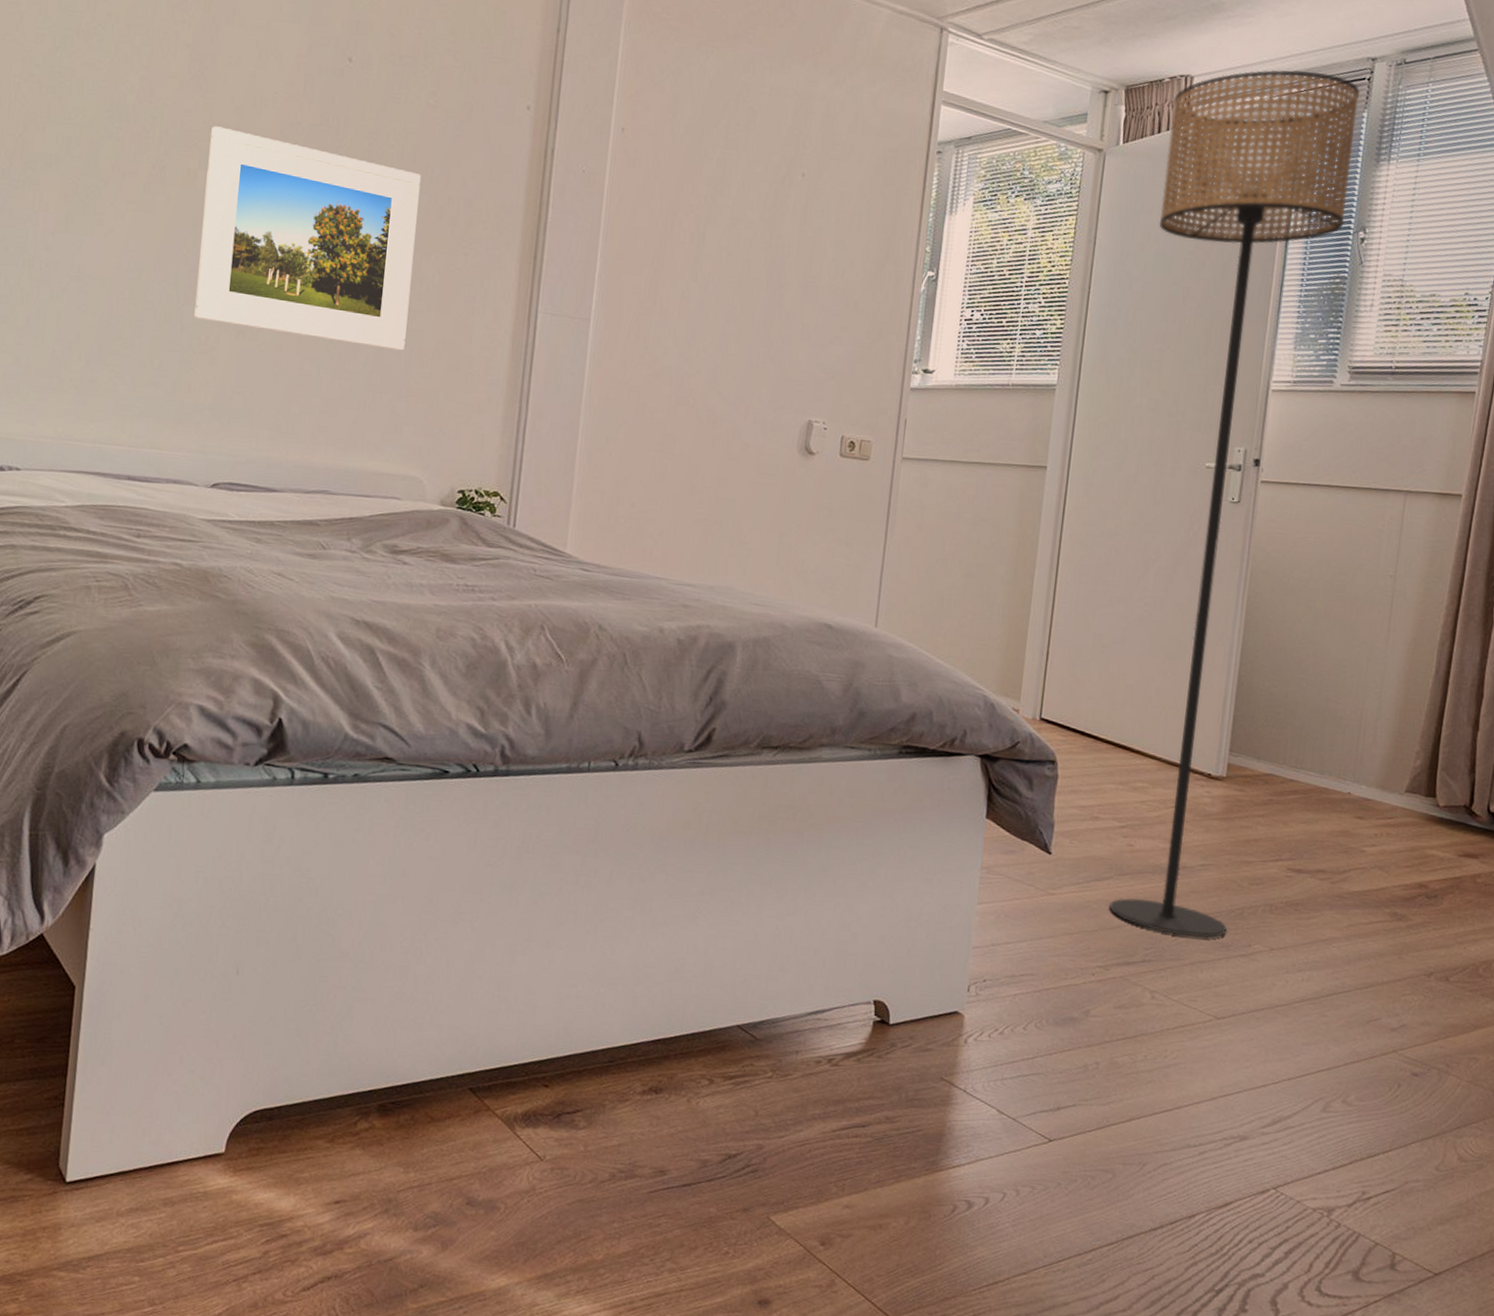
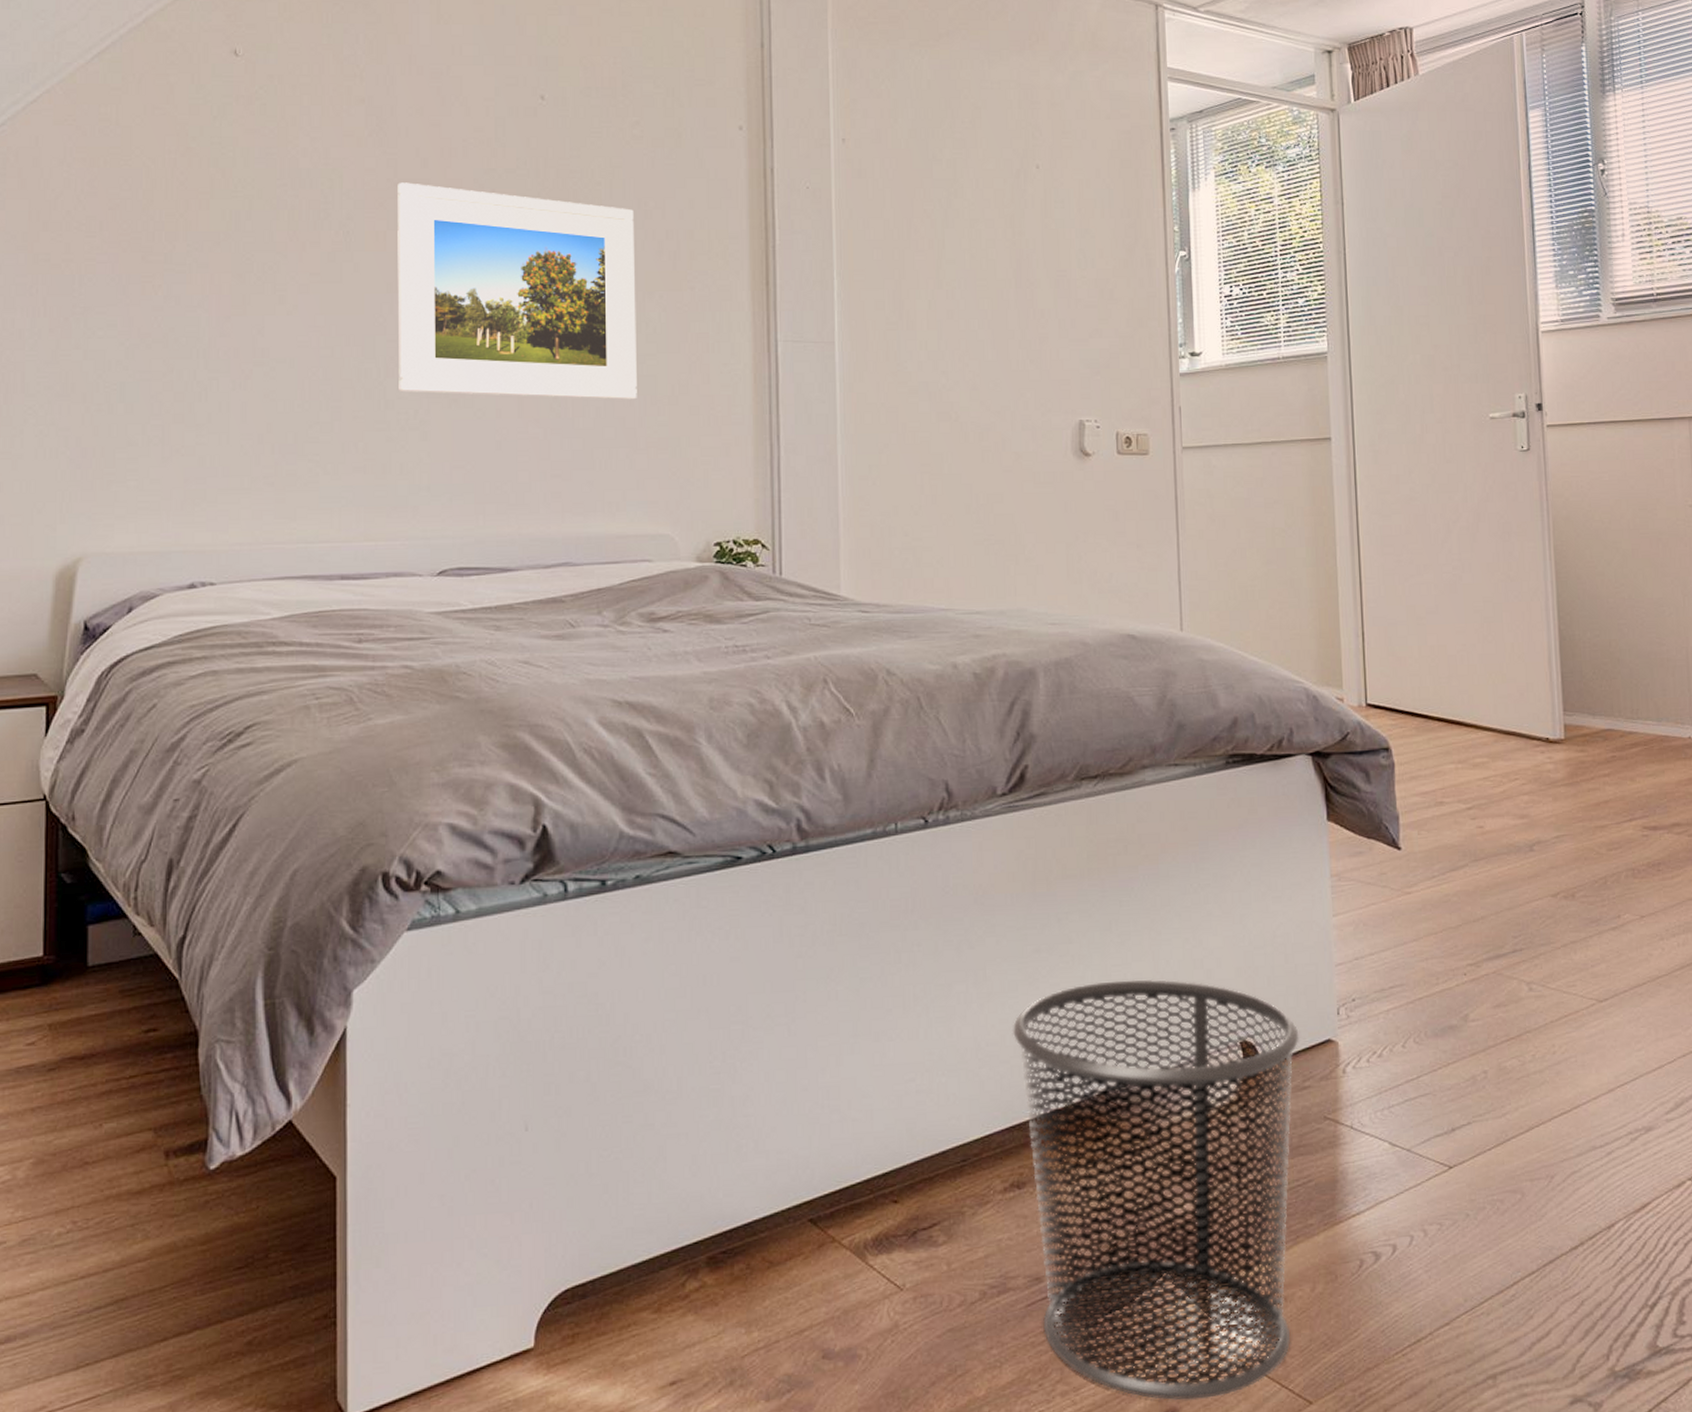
waste bin: none [661,928,929,1297] -> present [1012,979,1299,1401]
floor lamp: present [1109,69,1360,938] -> none [1397,11,1593,918]

